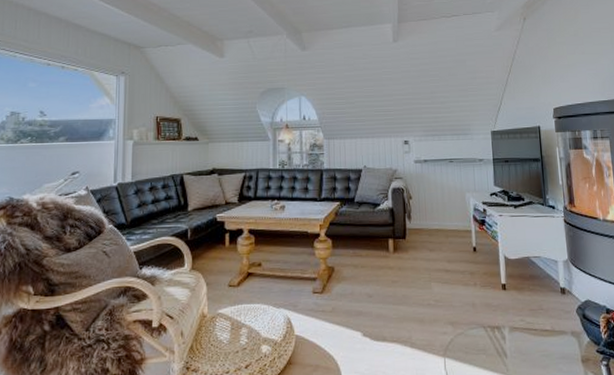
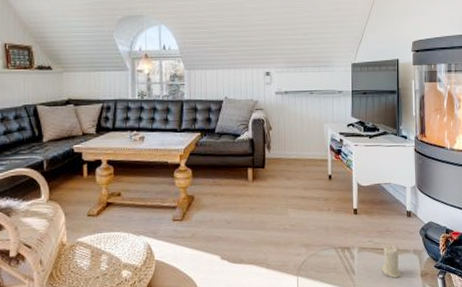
candle: none [536,326,559,363] -> present [381,245,401,278]

